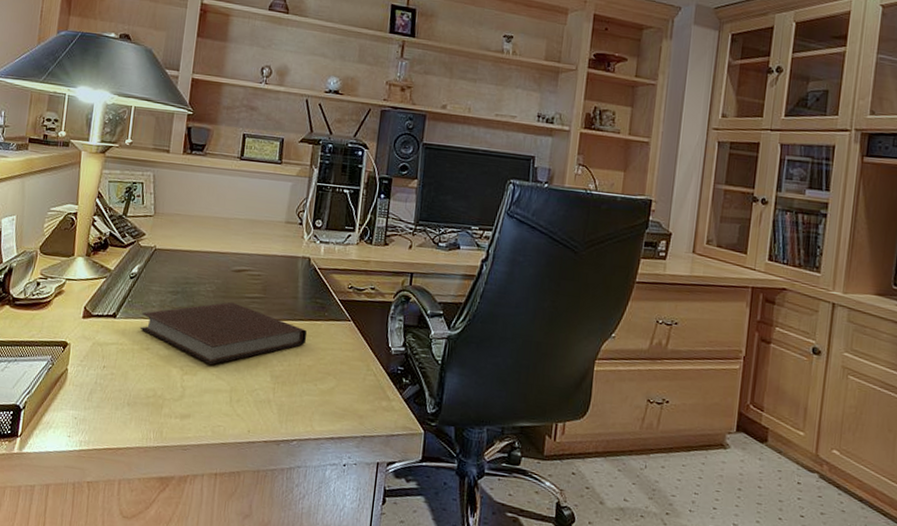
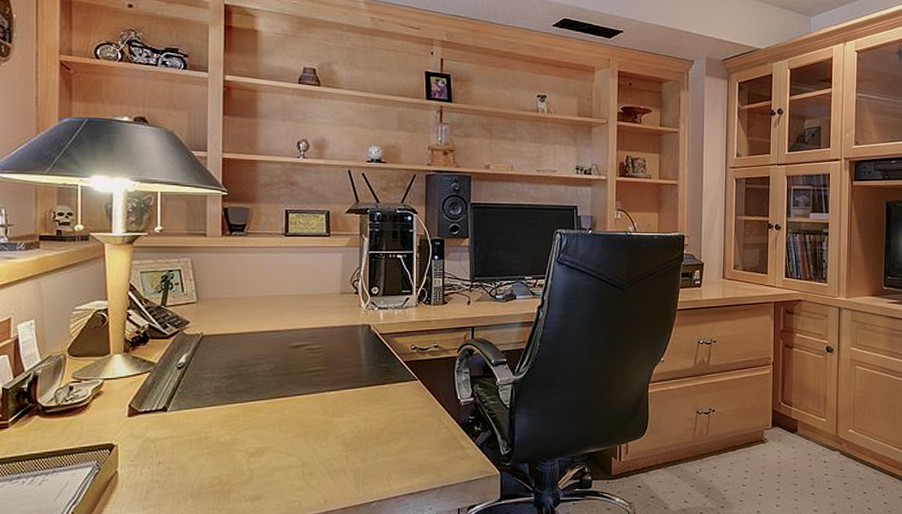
notebook: present [140,301,308,364] -> none [196,378,375,442]

